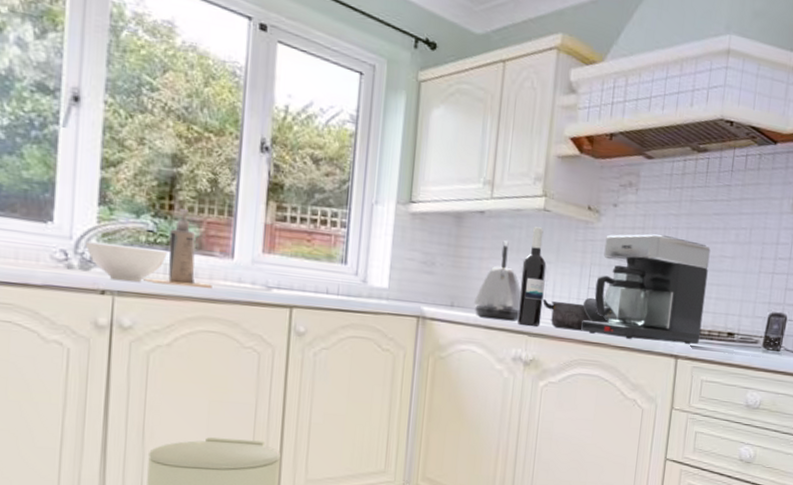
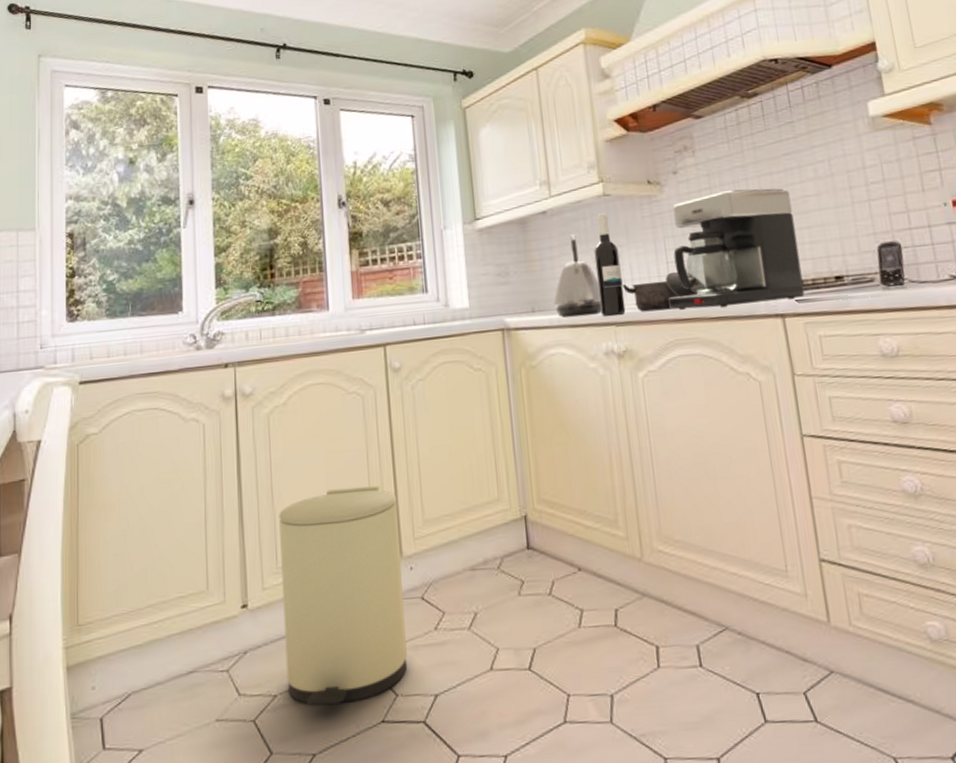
bowl: present [85,241,167,283] -> none [208,316,274,353]
soap dispenser: present [142,207,212,290] -> none [256,273,314,349]

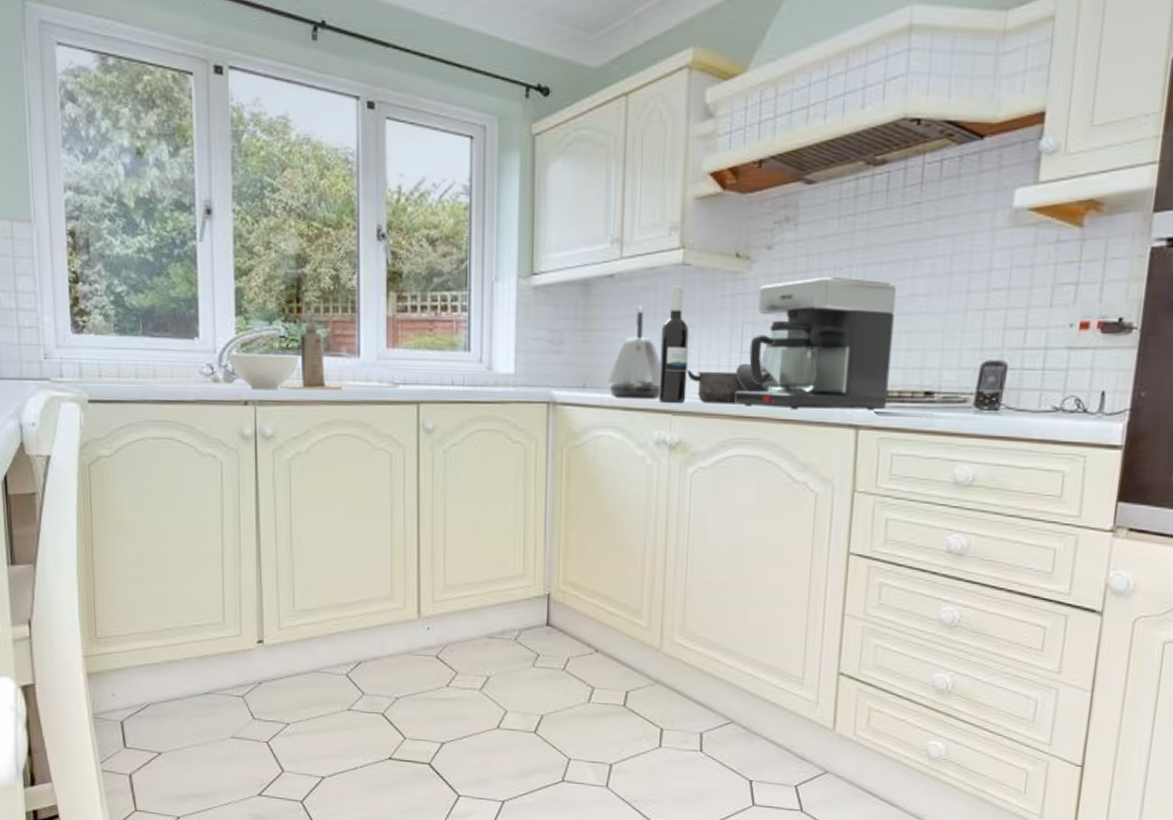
bowl: none [208,316,274,353] -> present [227,354,299,391]
soap dispenser: none [256,273,314,349] -> present [278,309,342,391]
pedal bin: present [279,486,408,707] -> none [298,544,418,739]

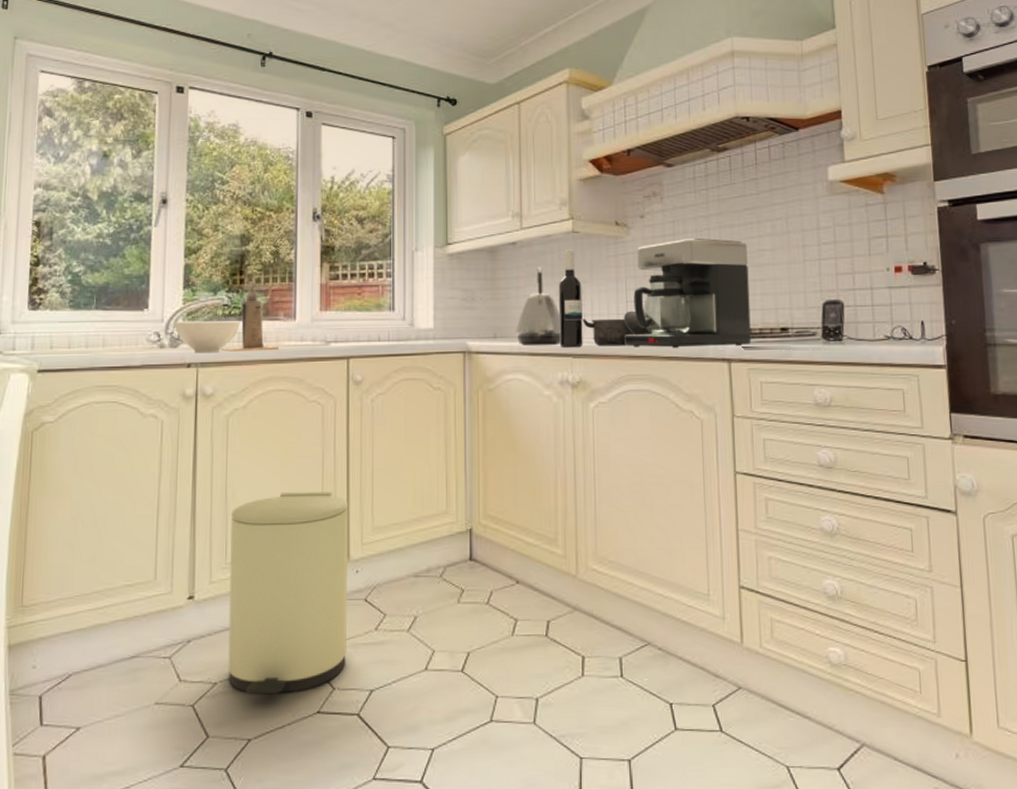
pedal bin: none [298,544,418,739] -> present [228,492,348,695]

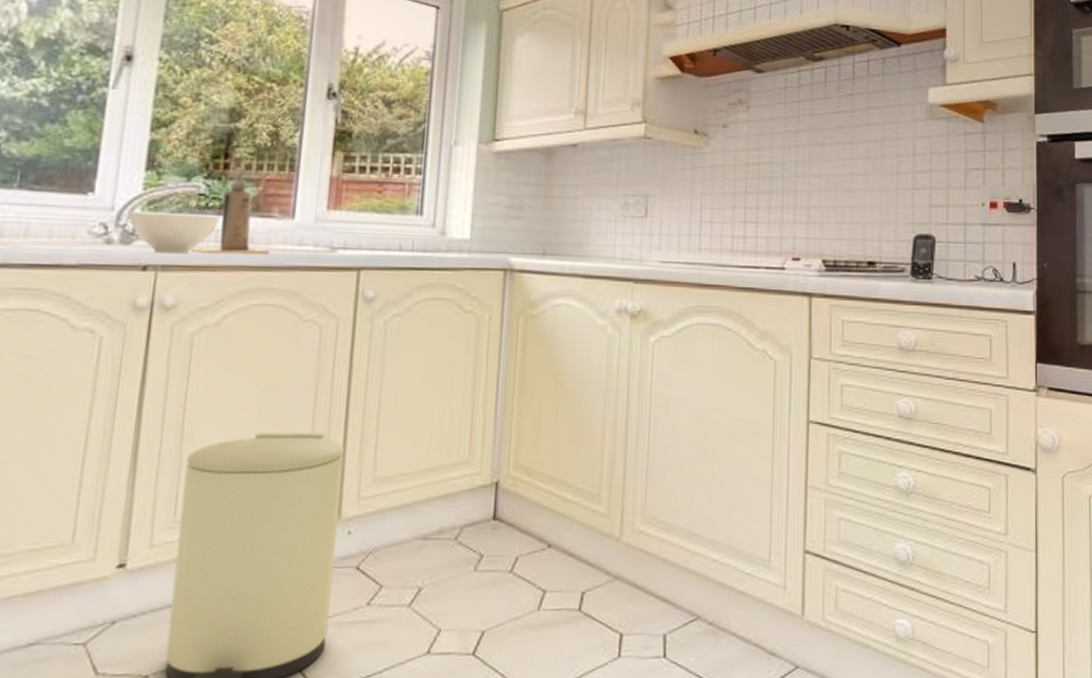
kettle: present [515,267,561,347] -> none [568,175,623,268]
wine bottle: present [558,249,583,348] -> none [620,157,651,272]
cooking pot: present [583,311,653,347] -> none [649,232,728,273]
coffee maker: present [625,237,752,349] -> none [695,154,838,280]

